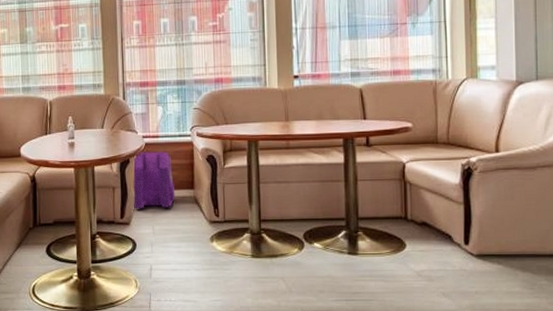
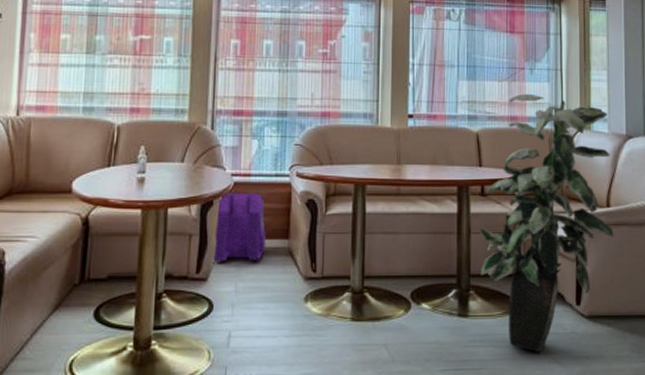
indoor plant: none [365,47,505,287] -> present [478,93,615,353]

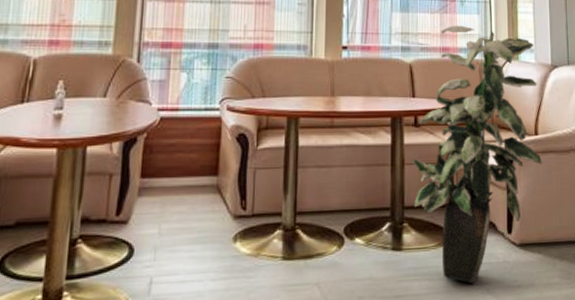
backpack: present [213,192,267,262] -> none [135,128,194,203]

